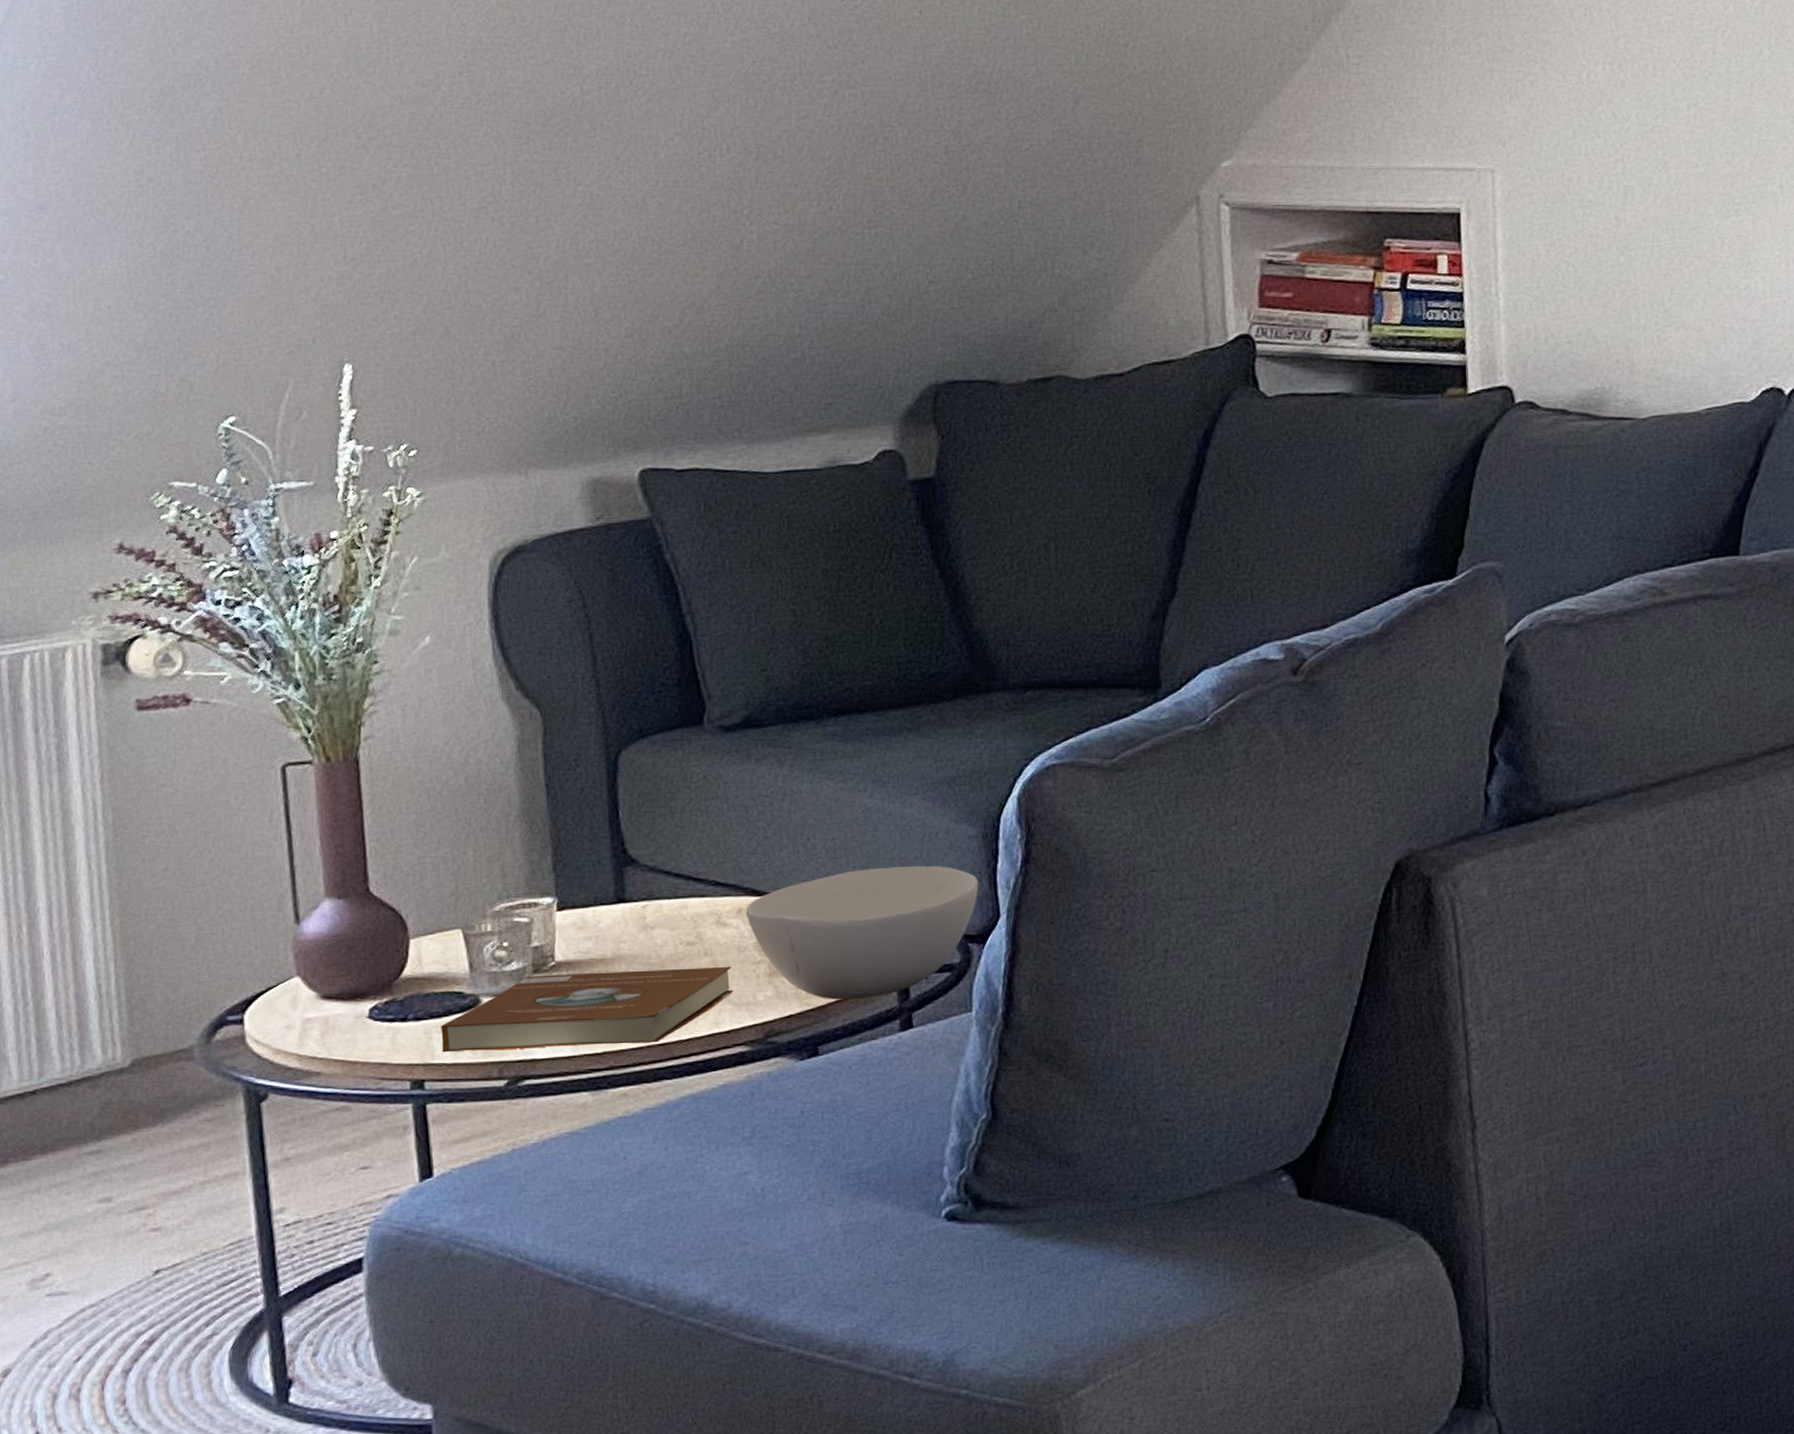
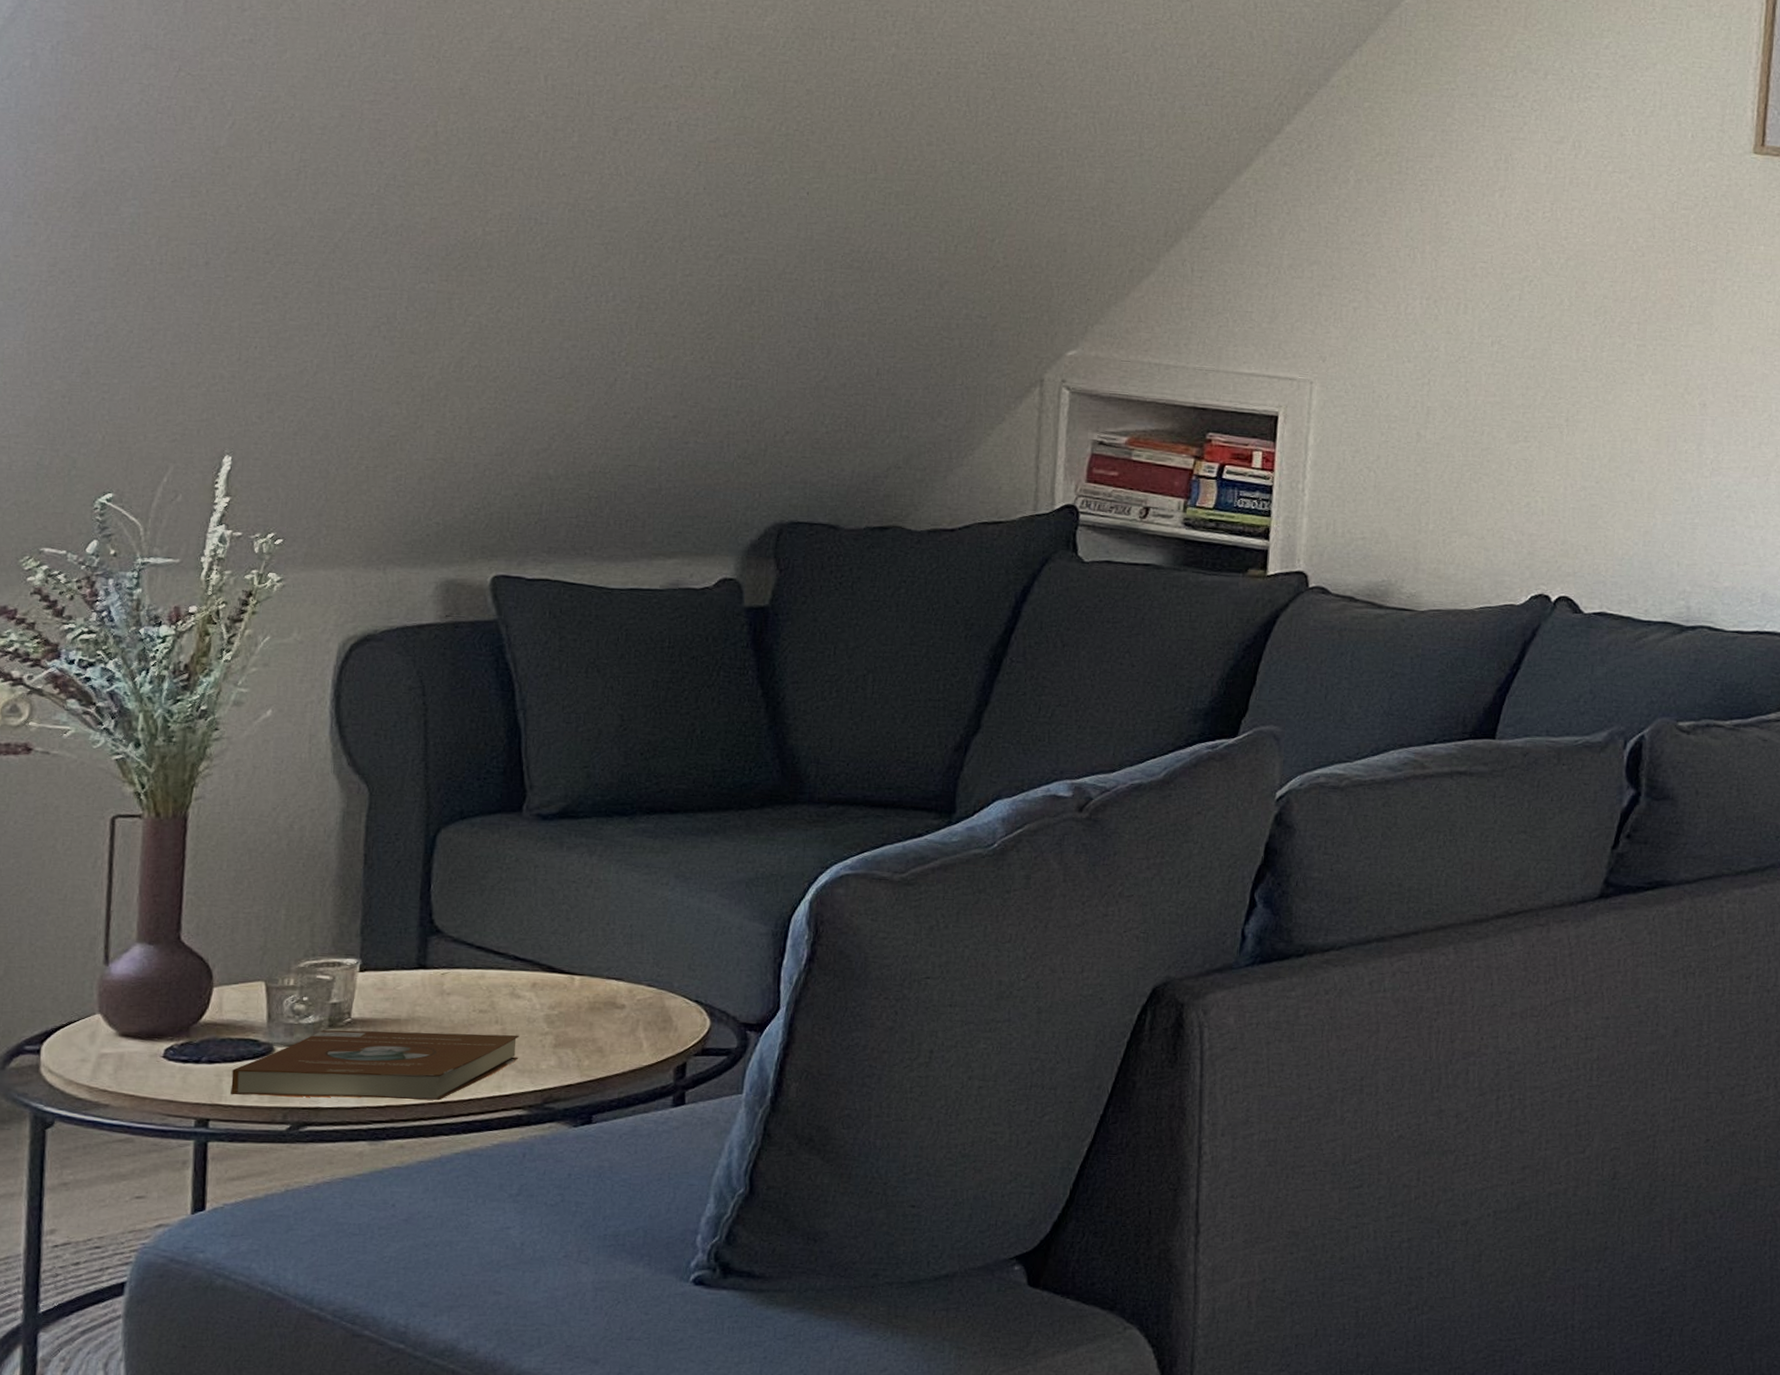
bowl: present [745,865,979,1000] -> none [539,955,764,1075]

